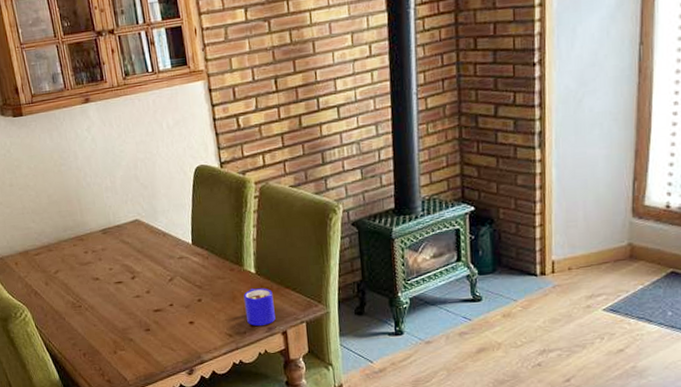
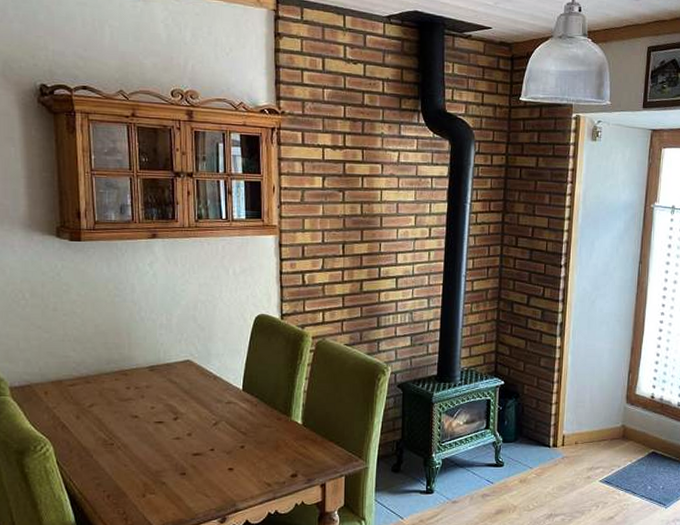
mug: present [243,288,276,327] -> none [287,439,317,477]

